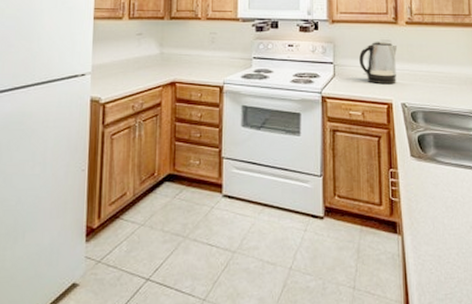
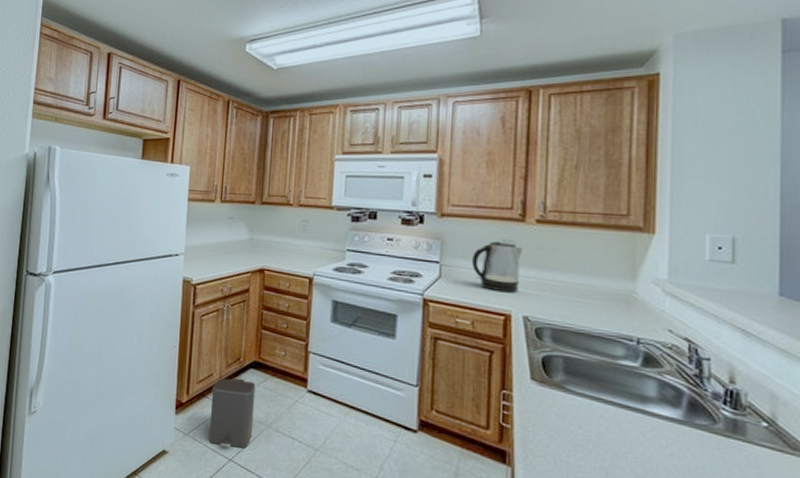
pedal bin: none [123,193,171,267] -> present [208,377,256,449]

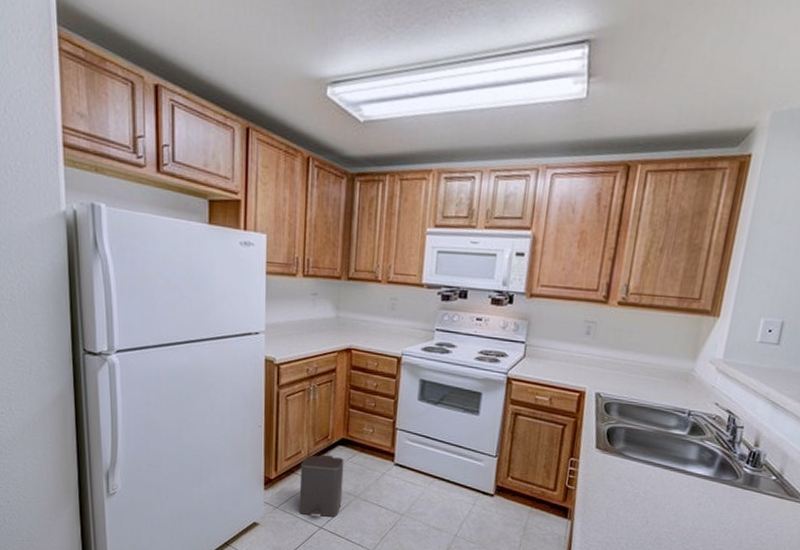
kettle: present [472,240,523,293] -> none [555,321,603,372]

